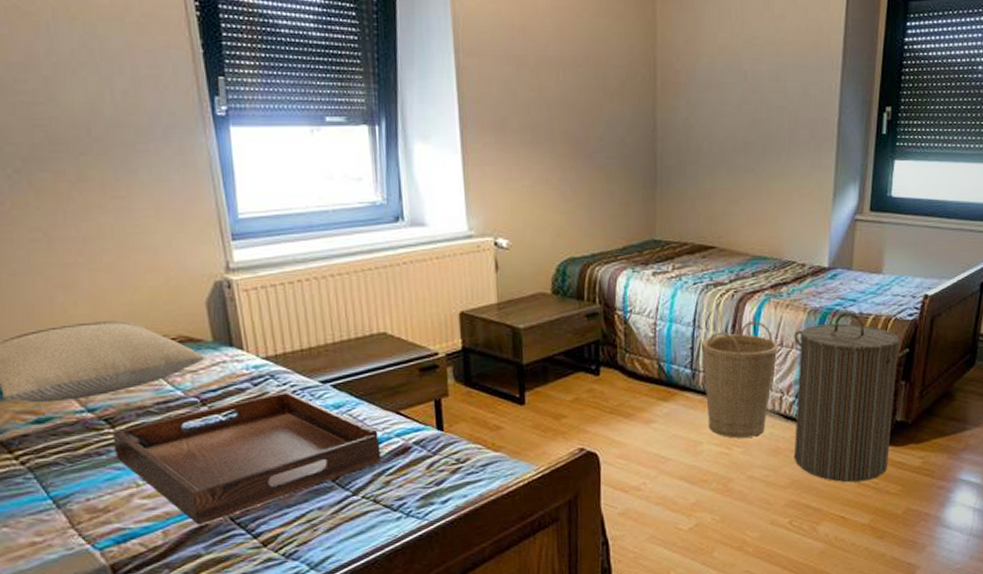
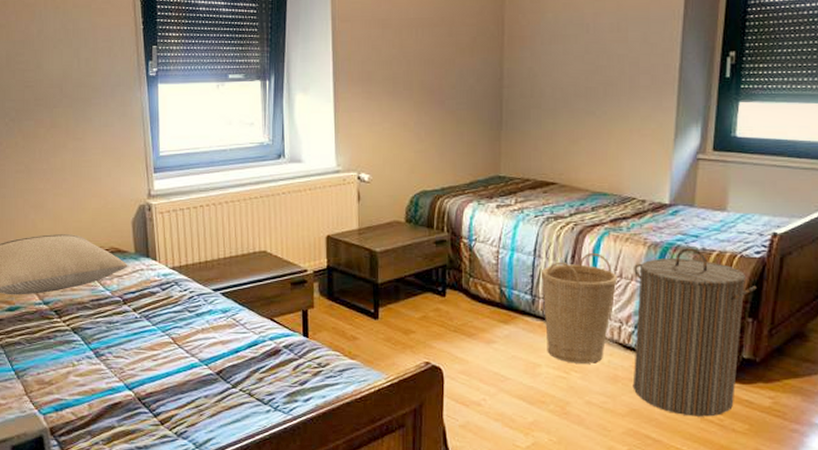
serving tray: present [112,391,381,524] -> none [59,296,257,401]

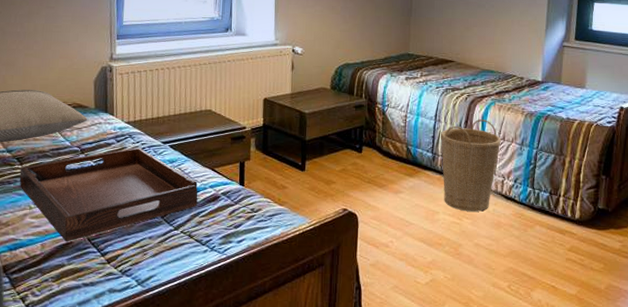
serving tray: none [59,296,257,401] -> present [19,147,198,241]
laundry hamper: present [632,248,757,417] -> none [512,117,609,257]

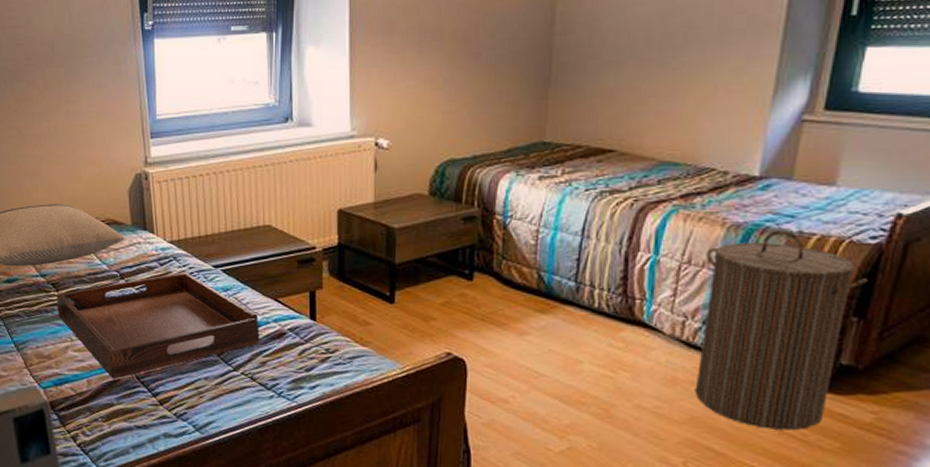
basket: present [440,119,501,212] -> none [588,235,685,363]
laundry hamper: none [512,117,609,257] -> present [694,230,868,431]

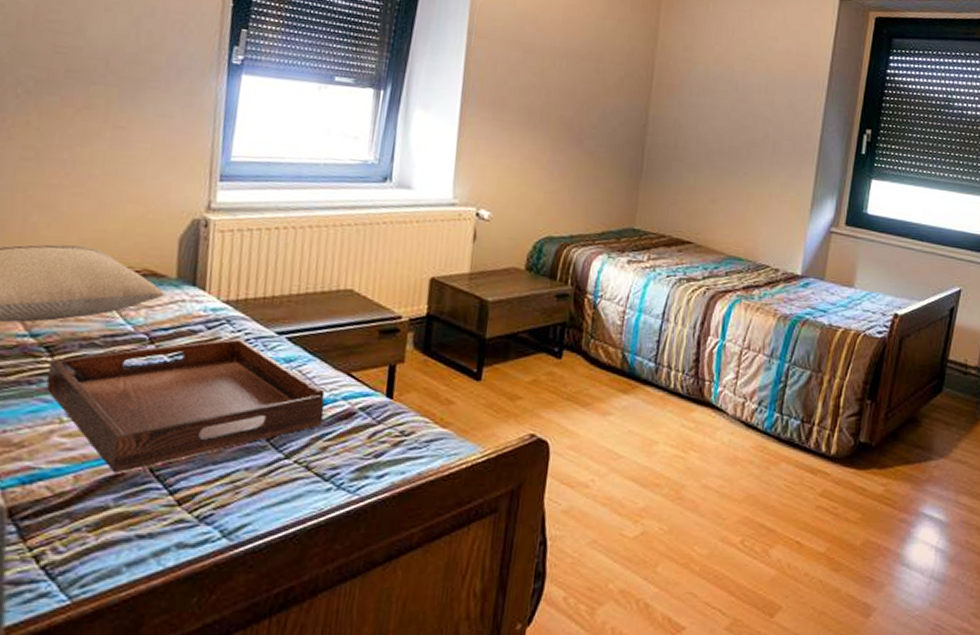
laundry hamper: present [694,230,868,431] -> none [751,322,877,505]

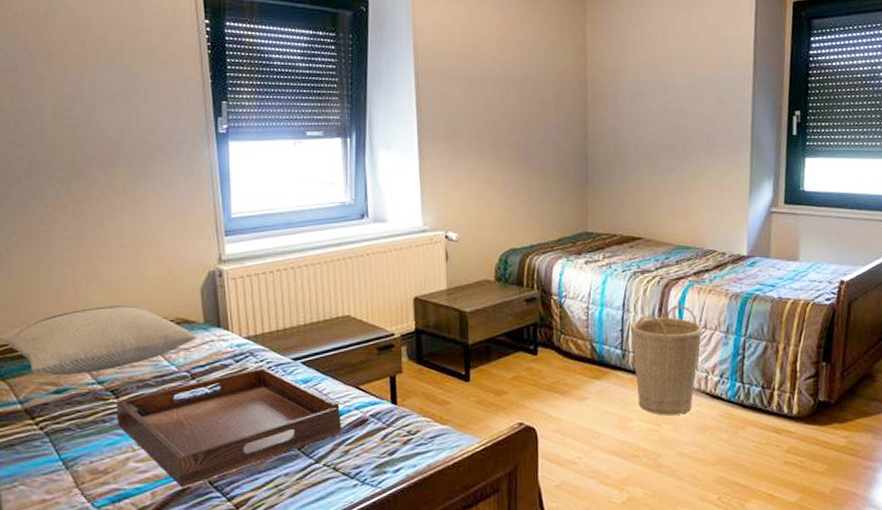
basket: none [666,321,745,442] -> present [630,306,703,415]

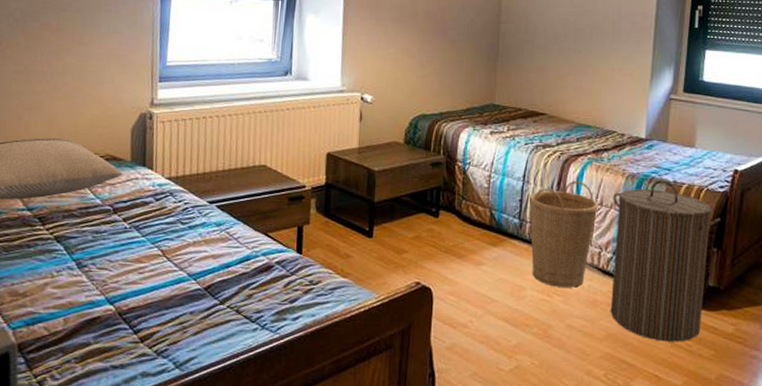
serving tray: present [116,367,342,487] -> none [41,207,249,316]
laundry hamper: none [717,297,829,461] -> present [610,180,721,342]

